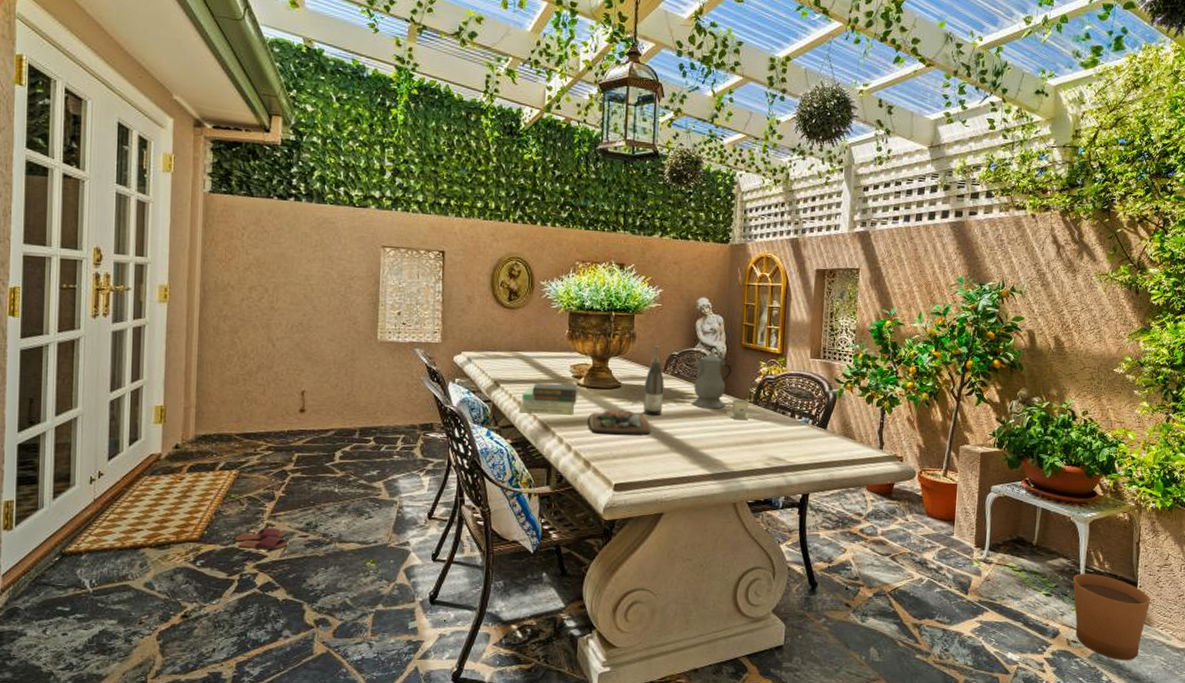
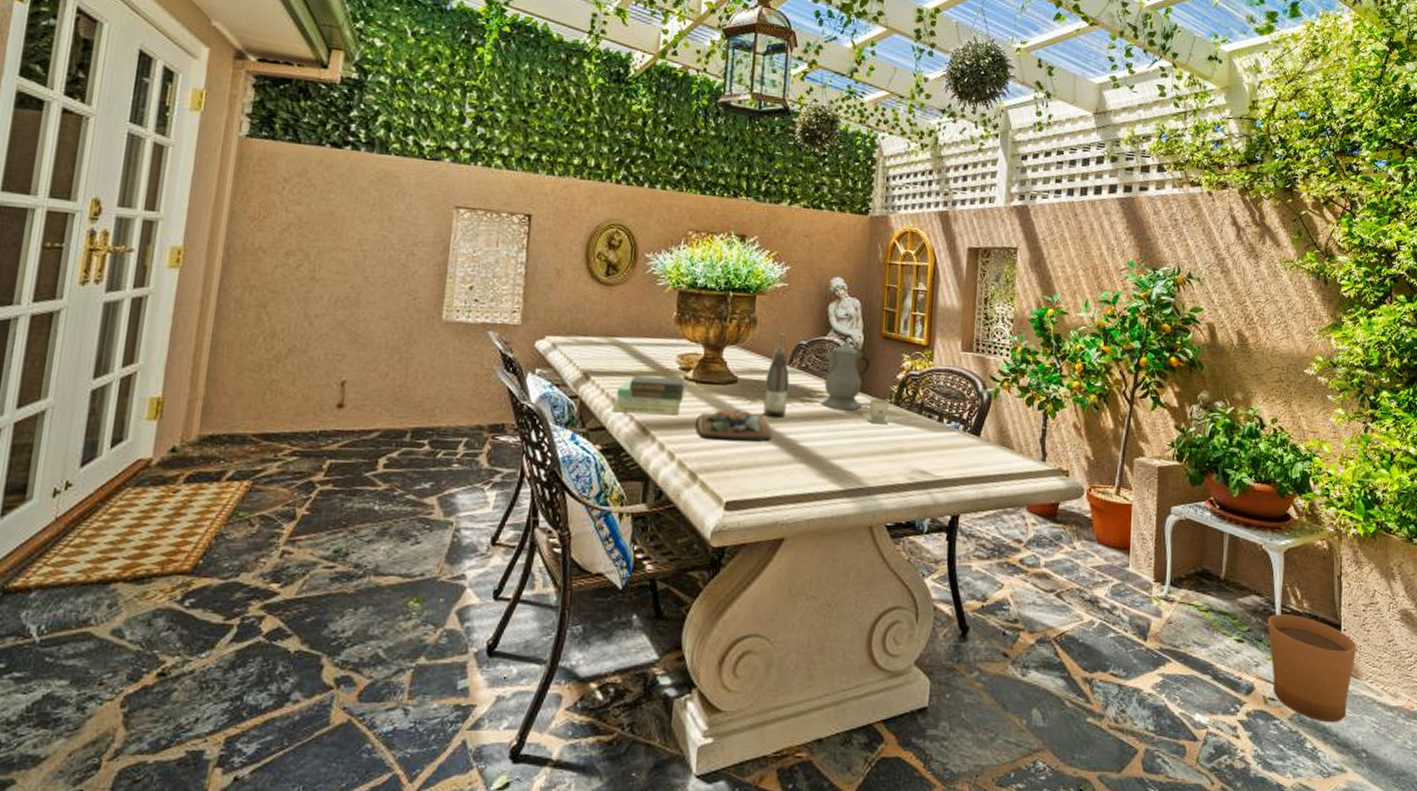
slippers: present [234,527,287,550] -> none [237,556,307,585]

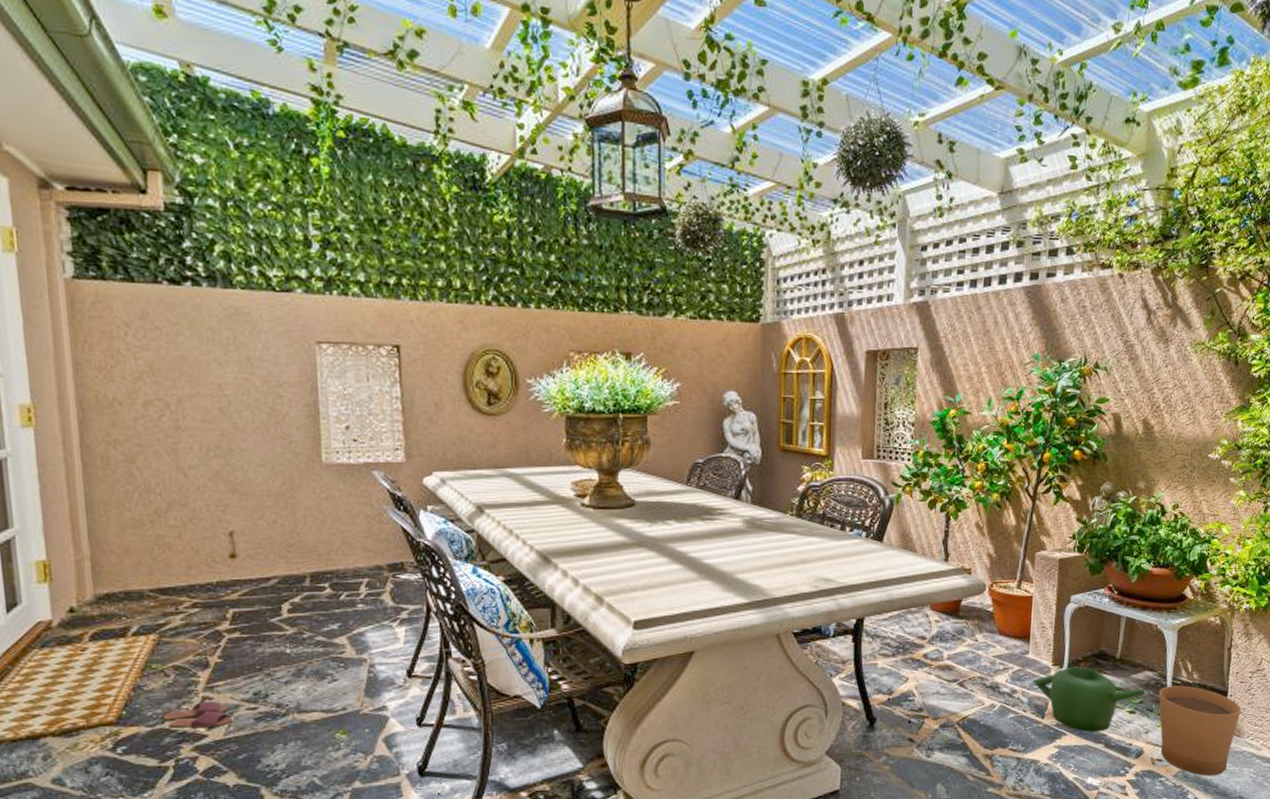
slippers: none [237,556,307,585] -> present [162,701,232,729]
books: present [613,375,687,415] -> none [511,505,585,543]
food platter: present [696,410,772,441] -> none [597,533,674,563]
wine bottle: present [763,332,790,417] -> none [664,452,688,537]
teapot: present [821,340,871,411] -> none [722,455,770,526]
teacup: present [862,399,895,425] -> none [764,512,798,537]
watering can: none [1133,584,1254,660] -> present [1032,666,1146,732]

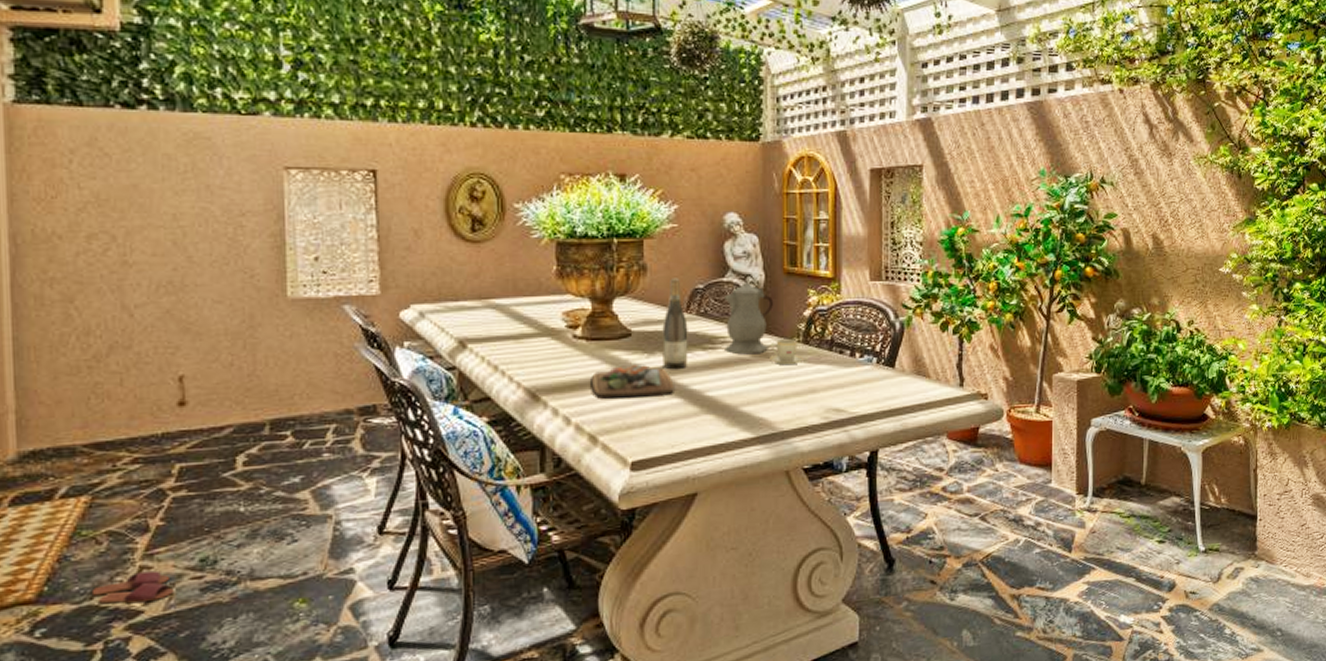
food platter: none [597,533,674,563] -> present [591,365,674,399]
wine bottle: none [664,452,688,537] -> present [662,277,688,369]
teapot: none [722,455,770,526] -> present [724,279,774,355]
teacup: none [764,512,798,537] -> present [770,339,805,366]
watering can: present [1032,666,1146,732] -> none [1057,494,1174,565]
planter: present [1158,686,1242,776] -> none [1187,511,1273,608]

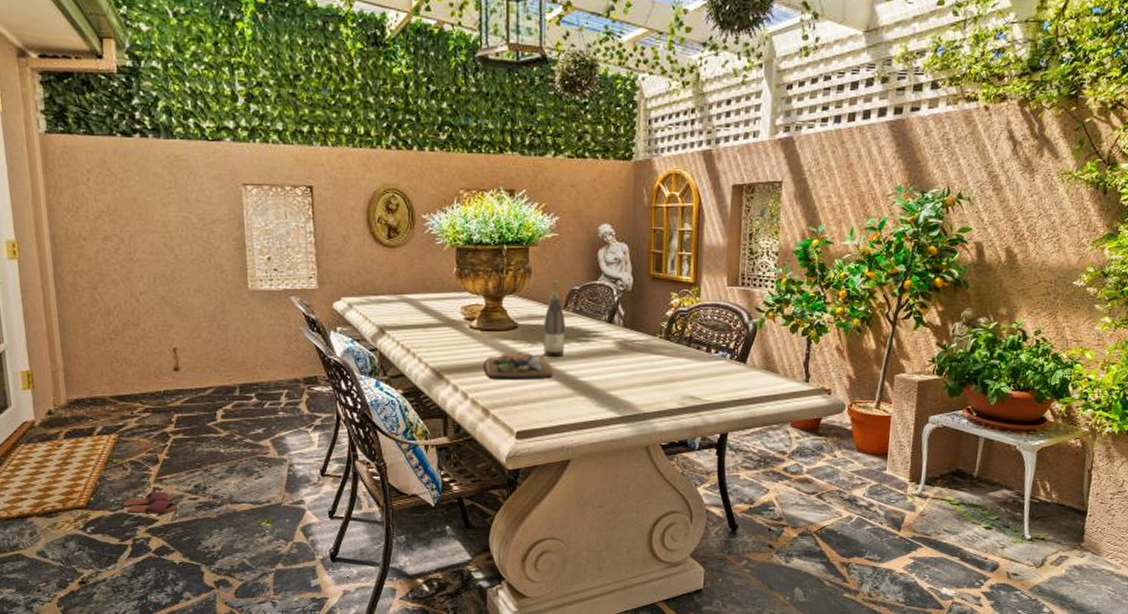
teapot: present [724,279,774,355] -> none [596,283,641,347]
teacup: present [770,339,805,366] -> none [635,335,666,358]

